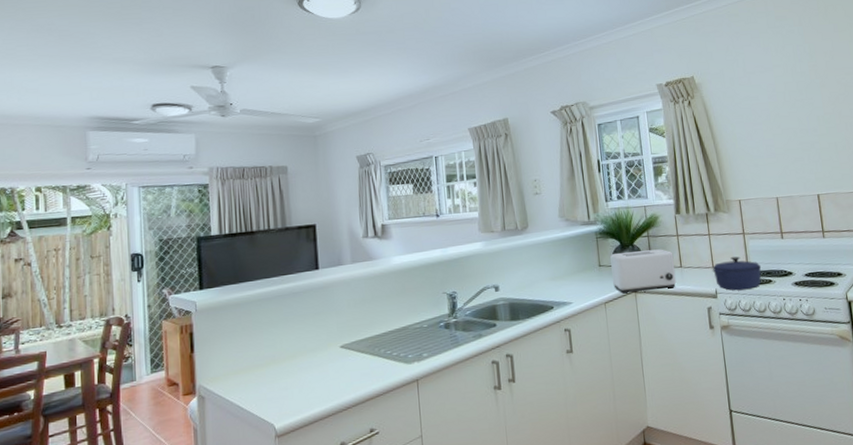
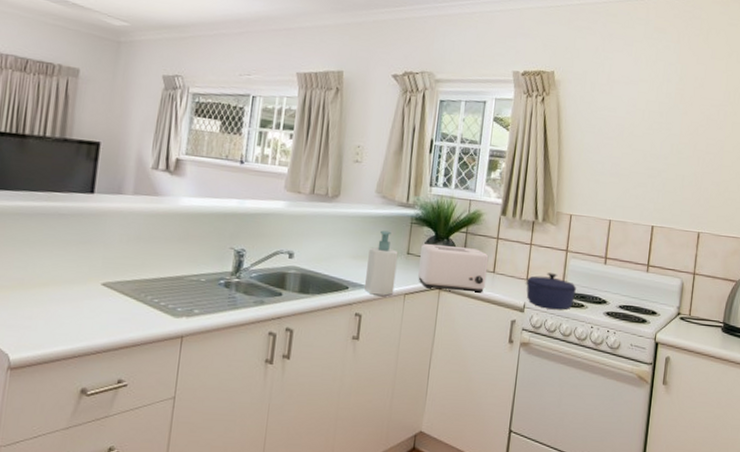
soap bottle: none [564,249,595,310] -> present [365,230,398,297]

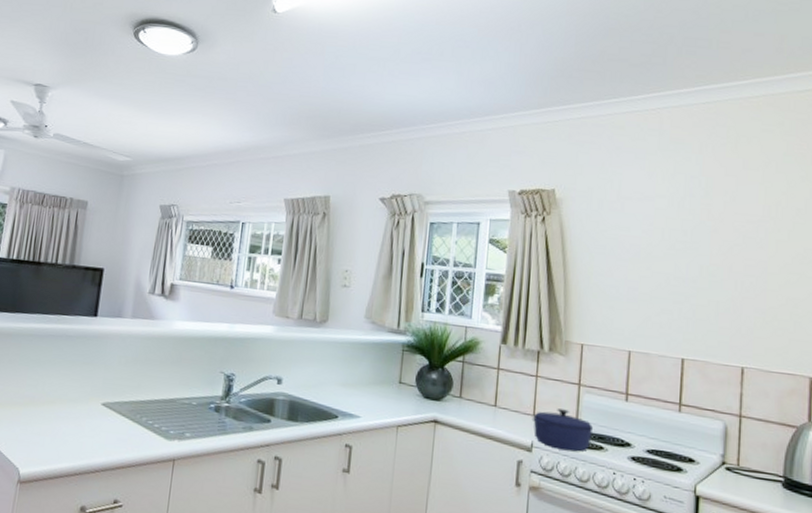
soap bottle: present [365,230,398,297] -> none [355,357,390,428]
toaster: present [418,243,489,293] -> none [411,372,489,428]

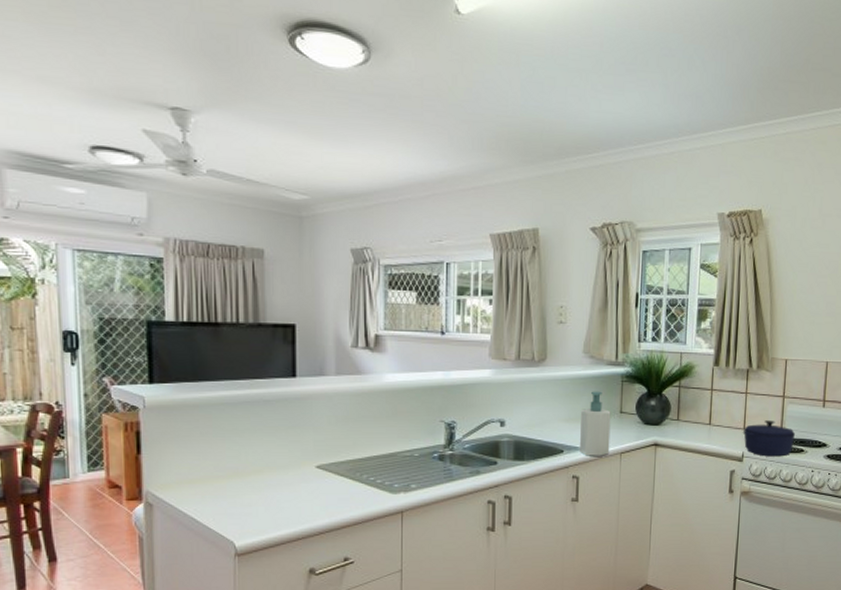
soap bottle: none [355,357,390,428] -> present [580,391,611,457]

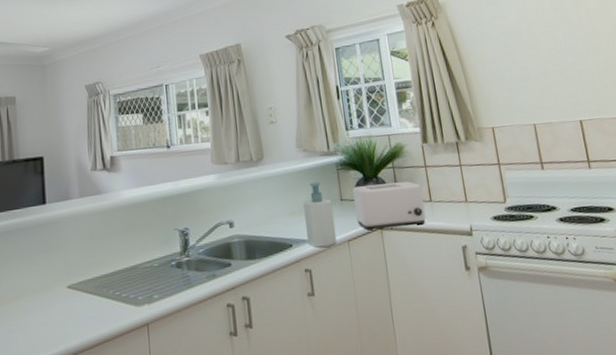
toaster: none [633,400,704,446] -> present [353,181,427,231]
cooking pot: present [742,420,796,458] -> none [465,189,522,228]

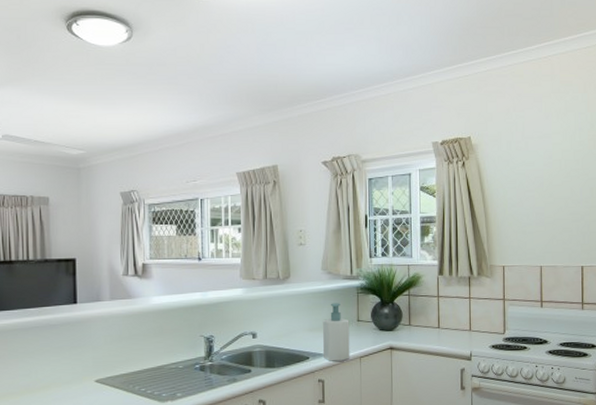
toaster: present [353,181,427,231] -> none [370,308,433,350]

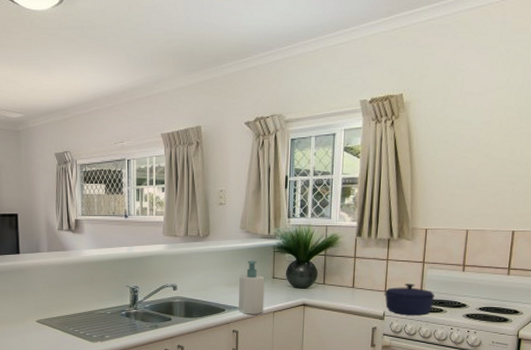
cooking pot: none [469,321,518,356] -> present [383,284,435,317]

